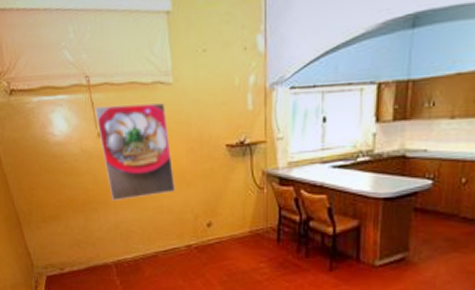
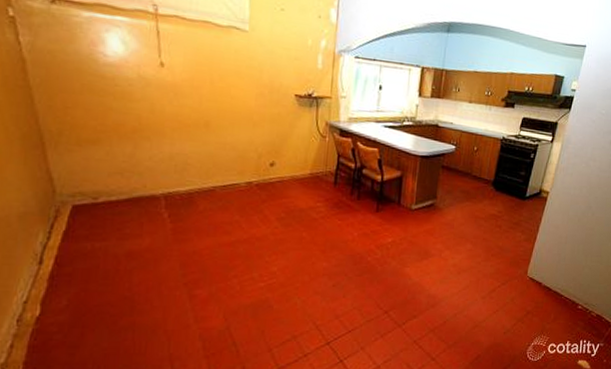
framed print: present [95,103,175,201] -> none [160,36,241,132]

